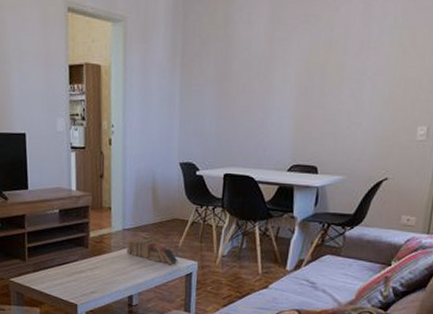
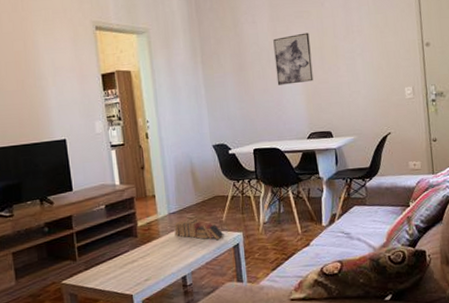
wall art: none [264,42,313,105] -> present [273,32,314,85]

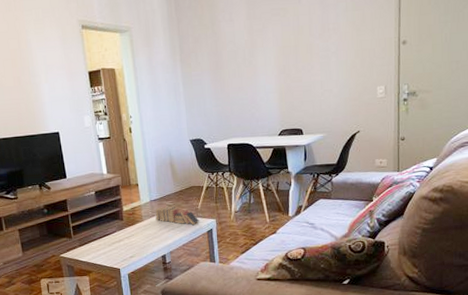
wall art: present [273,32,314,85] -> none [249,30,287,84]

